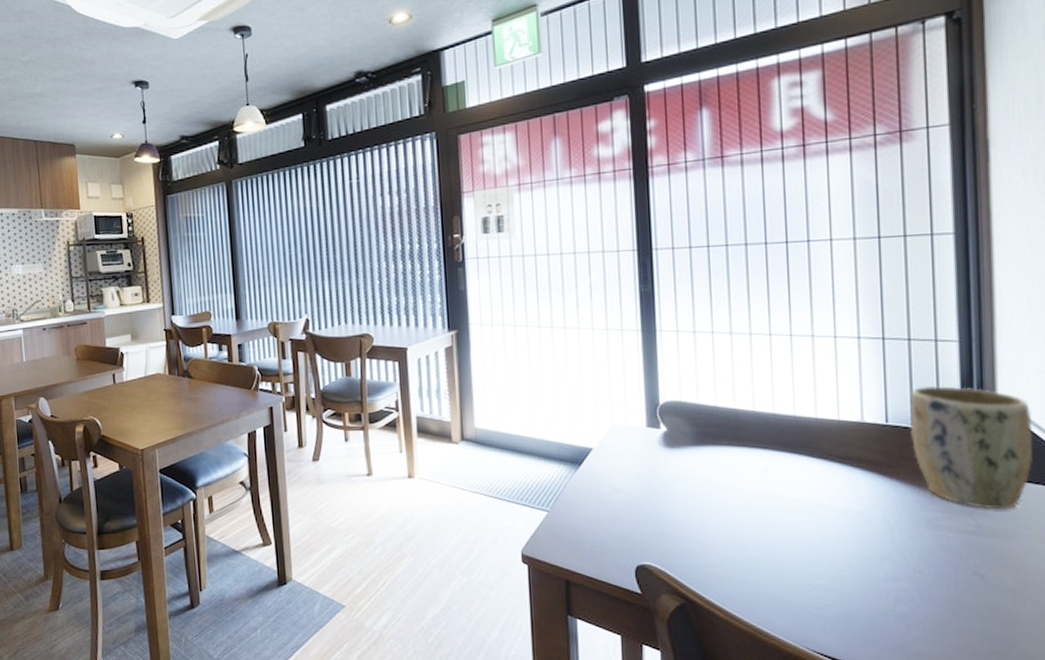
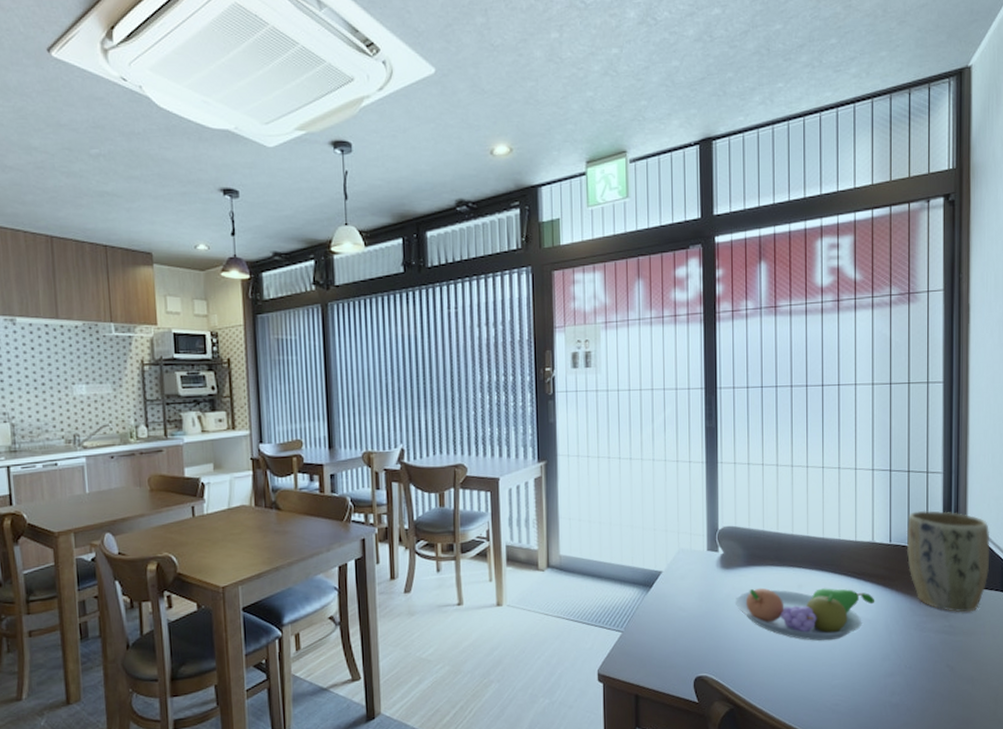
fruit bowl: none [684,470,869,534] -> present [736,587,875,641]

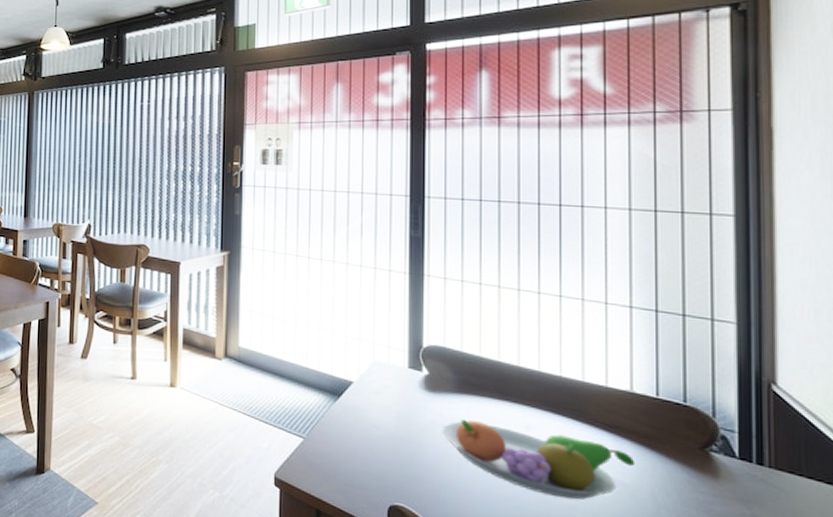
plant pot: present [906,510,990,613] -> none [681,363,816,504]

